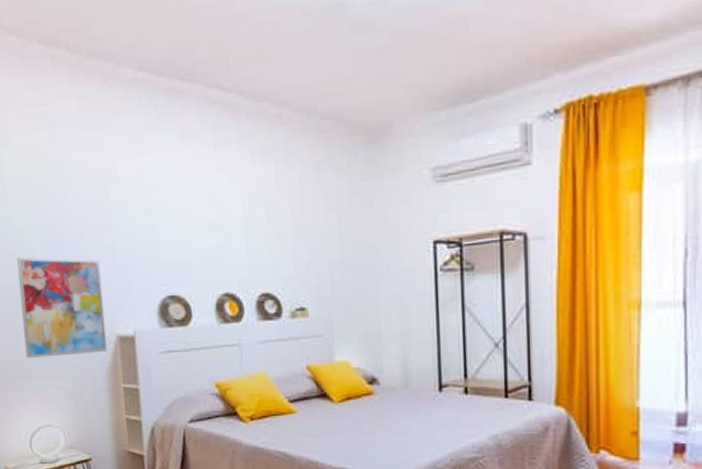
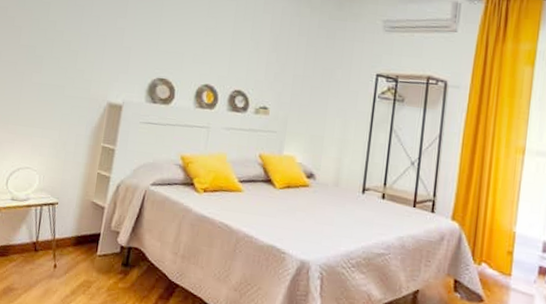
wall art: present [16,257,107,358] -> none [25,25,109,114]

